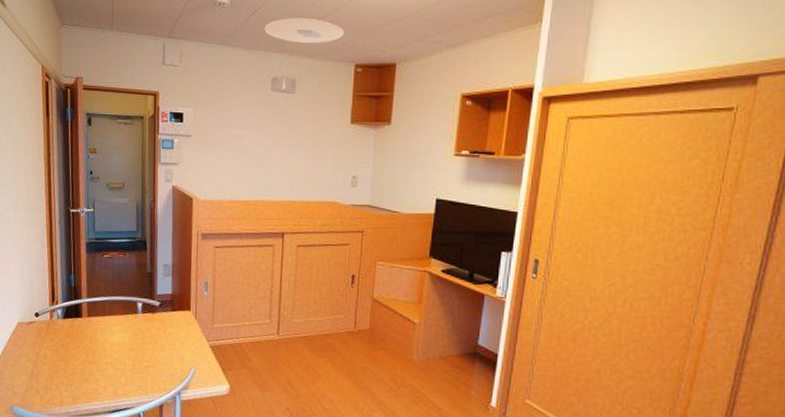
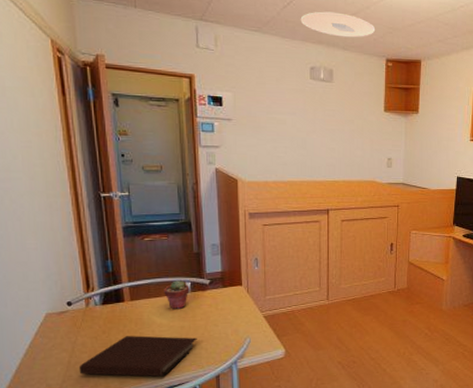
notebook: none [39,352,145,399] -> present [78,335,197,377]
potted succulent: none [117,299,141,330] -> present [164,279,190,309]

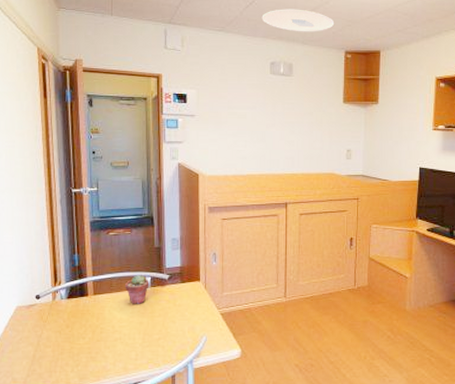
notebook: present [78,335,197,377] -> none [42,331,155,374]

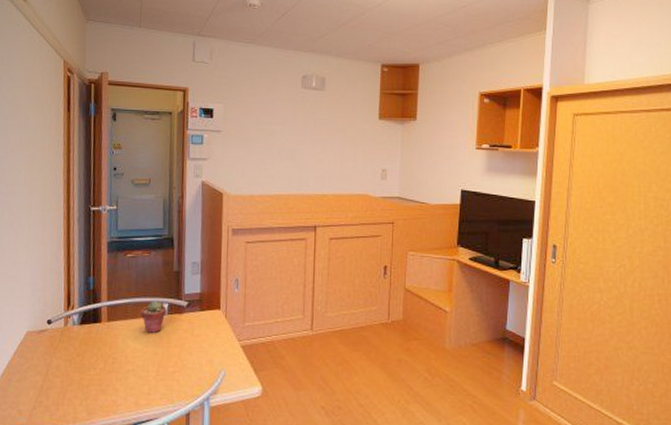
ceiling light: present [262,9,335,32] -> none [294,20,371,45]

